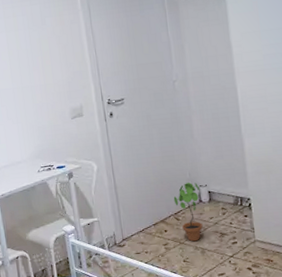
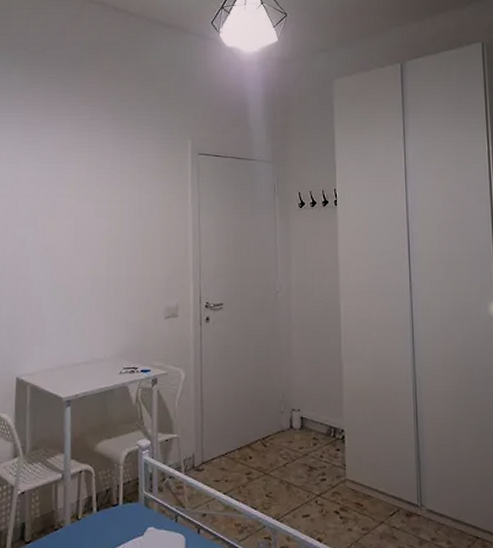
potted plant: present [173,182,203,242] -> none [263,405,292,474]

